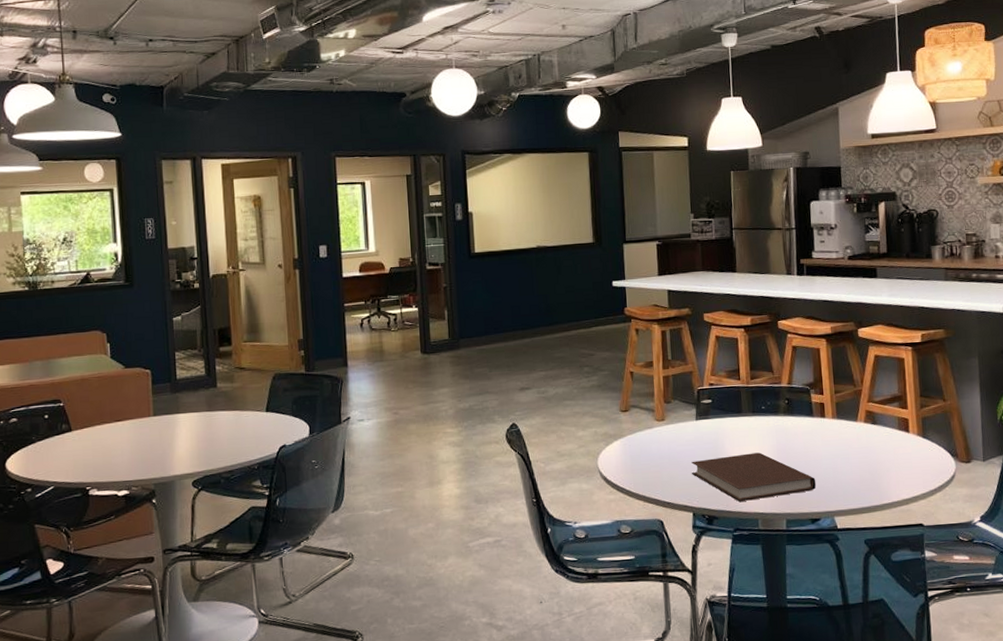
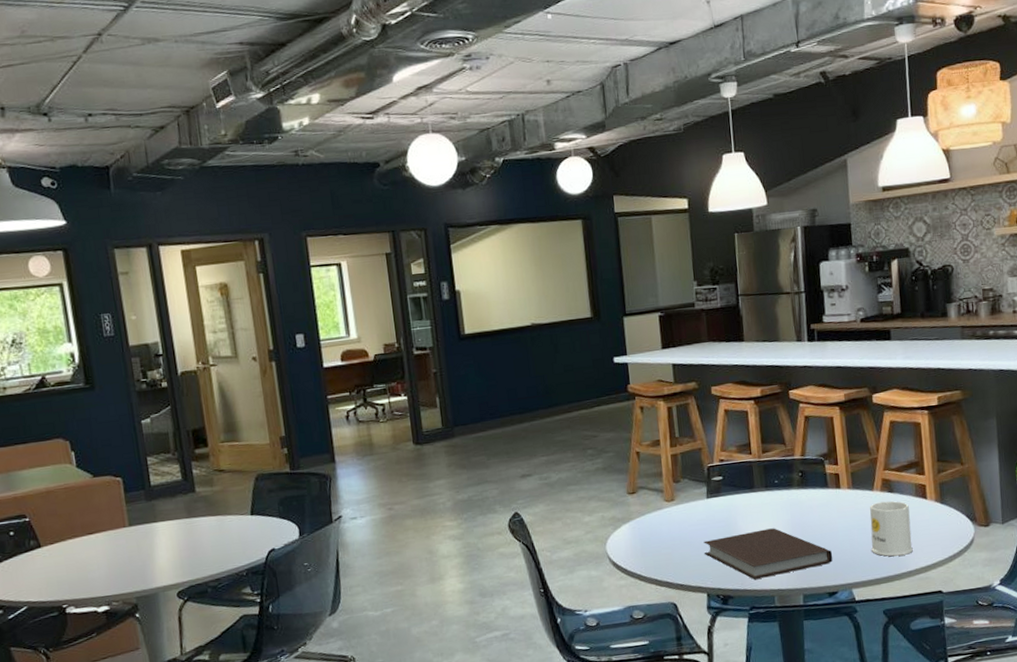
mug: none [853,432,895,487] -> present [870,501,913,557]

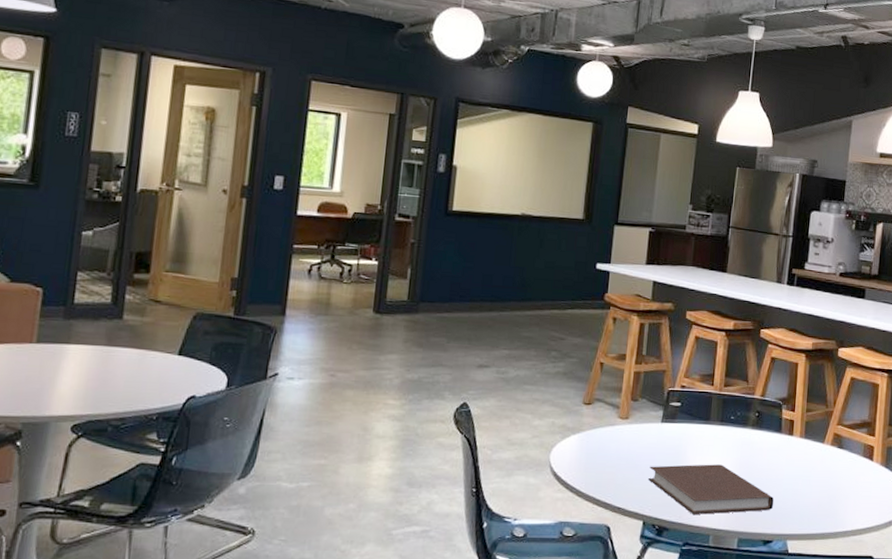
mug: present [870,501,913,557] -> none [812,456,855,514]

